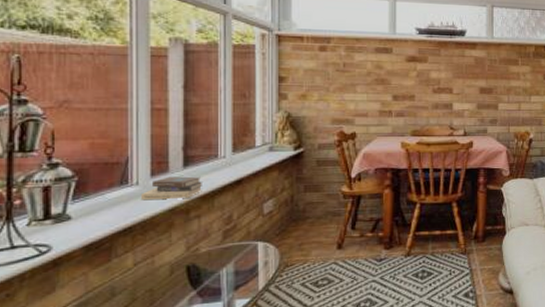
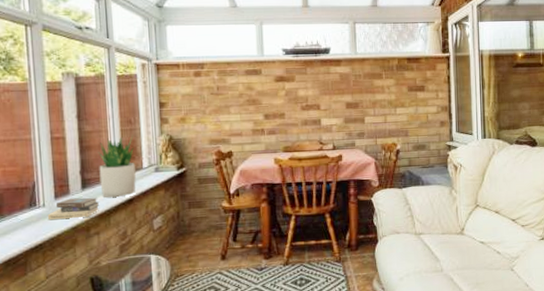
planter: none [205,111,247,178] -> present [98,136,136,198]

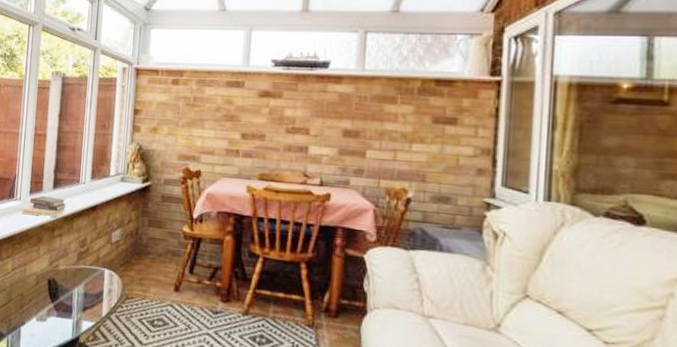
planter: present [98,136,136,198] -> none [69,140,105,203]

